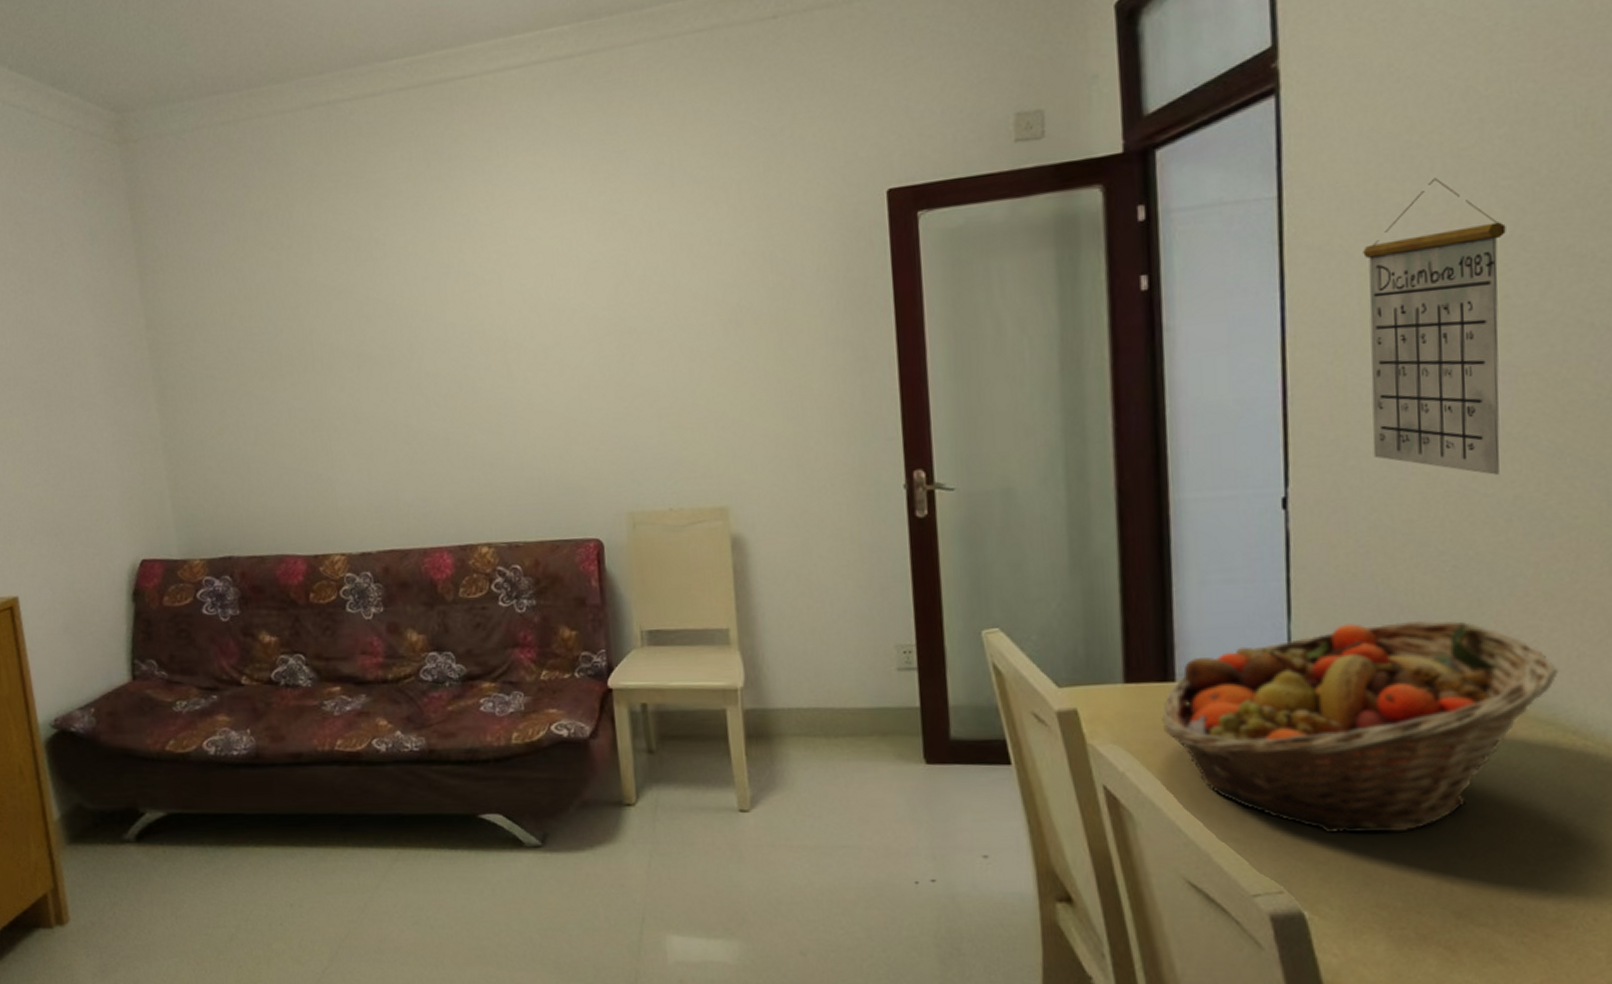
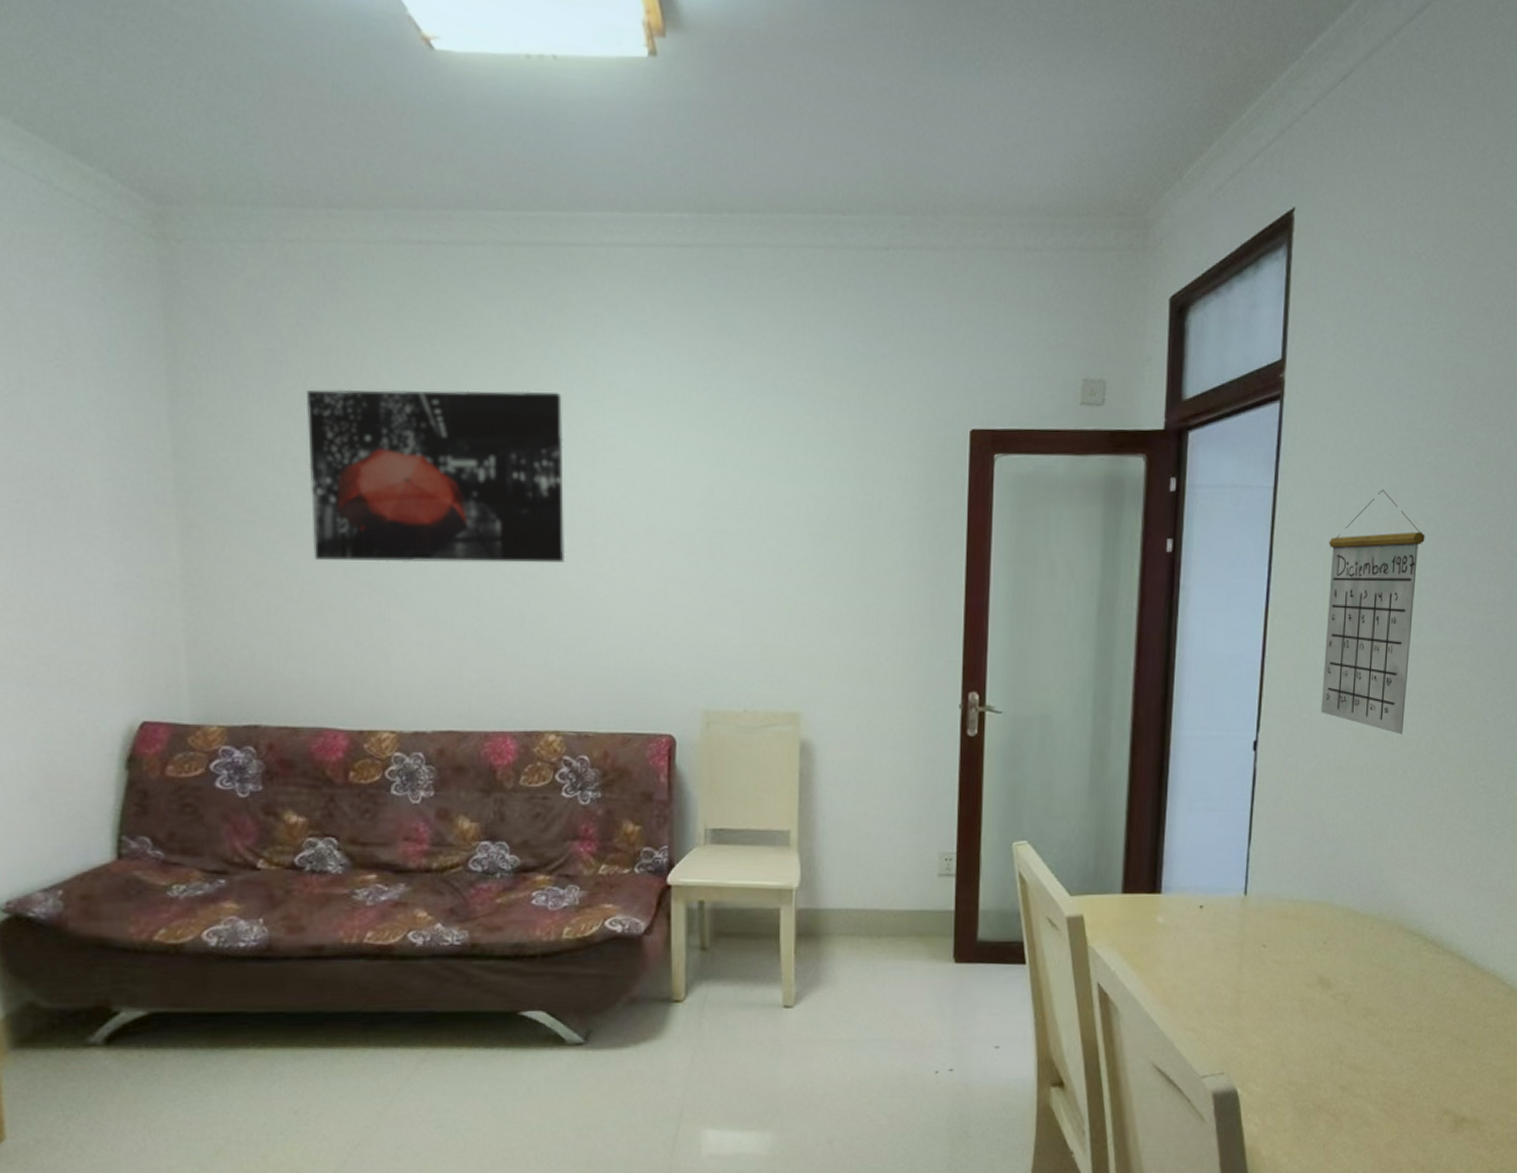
wall art: none [246,219,482,404] -> present [305,389,566,563]
fruit basket: present [1162,619,1558,834] -> none [1148,848,1426,1024]

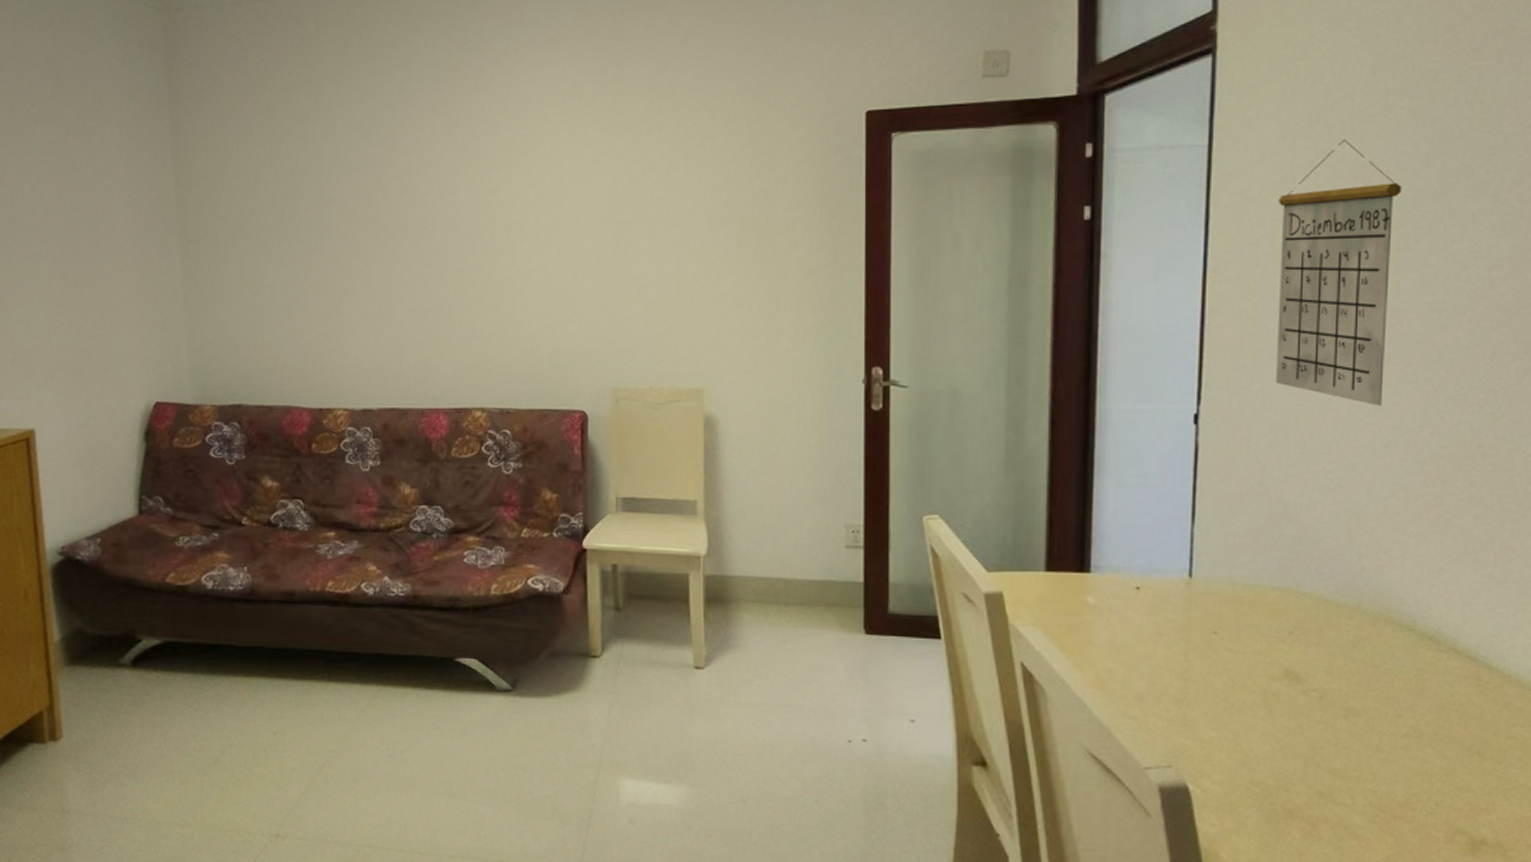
wall art: present [305,389,566,563] -> none [273,107,487,264]

